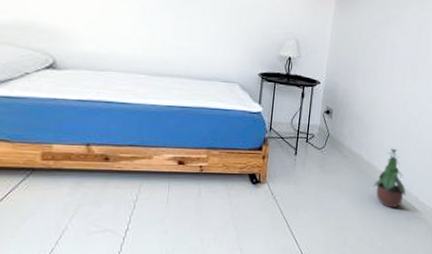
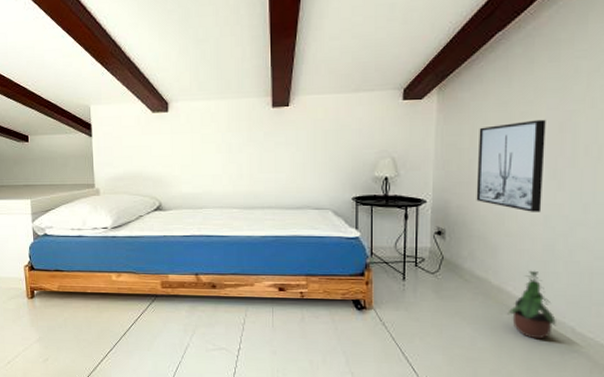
wall art: none [358,22,410,99] -> present [476,119,546,212]

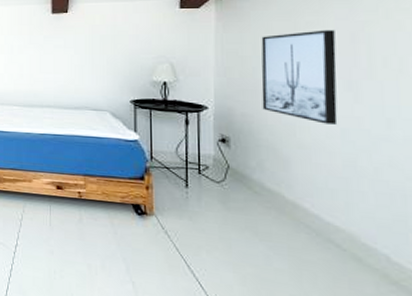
potted plant: present [508,270,556,340] -> none [306,186,366,266]

